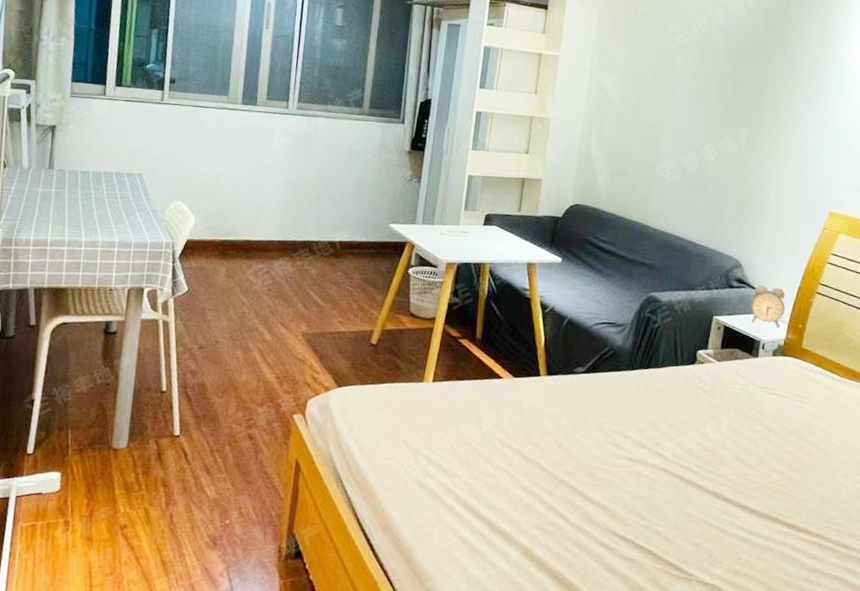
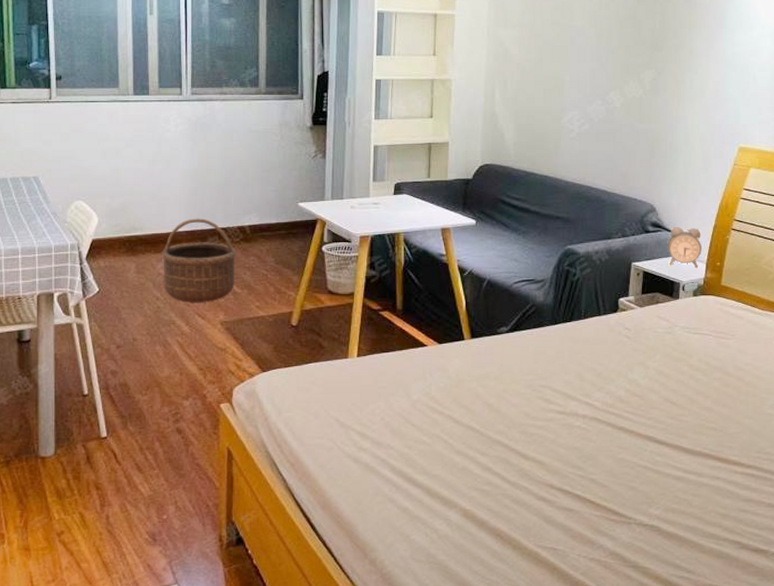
basket: none [251,229,324,313] -> present [162,218,236,302]

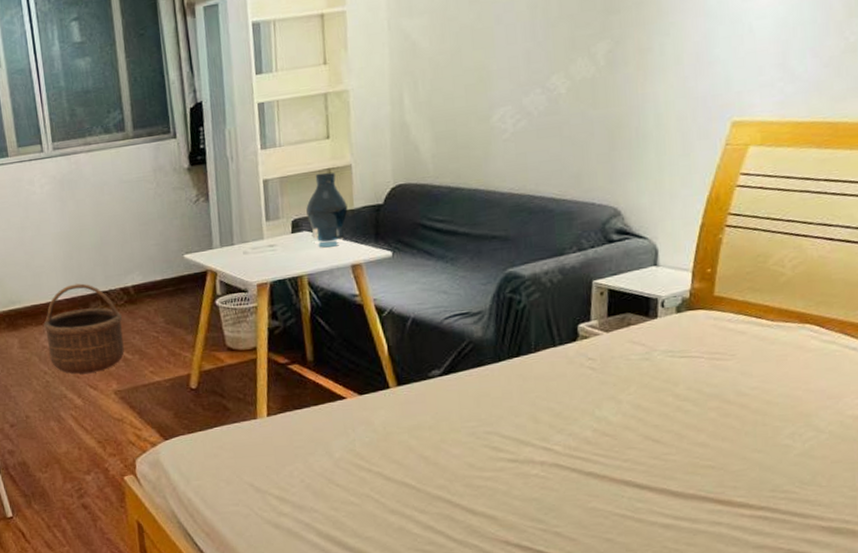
vase: none [408,146,442,212] -> present [306,172,348,248]
alarm clock: present [667,227,702,268] -> none [638,229,686,279]

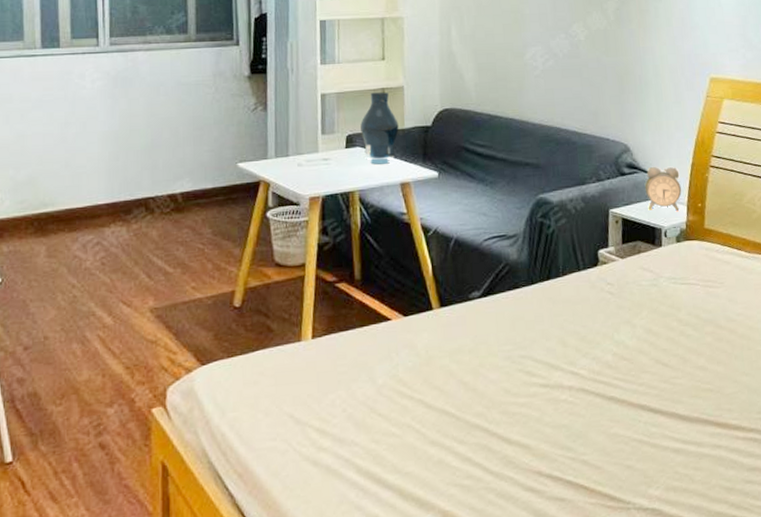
basket: present [43,283,124,374] -> none [78,187,166,288]
alarm clock: none [638,229,686,279] -> present [645,167,682,211]

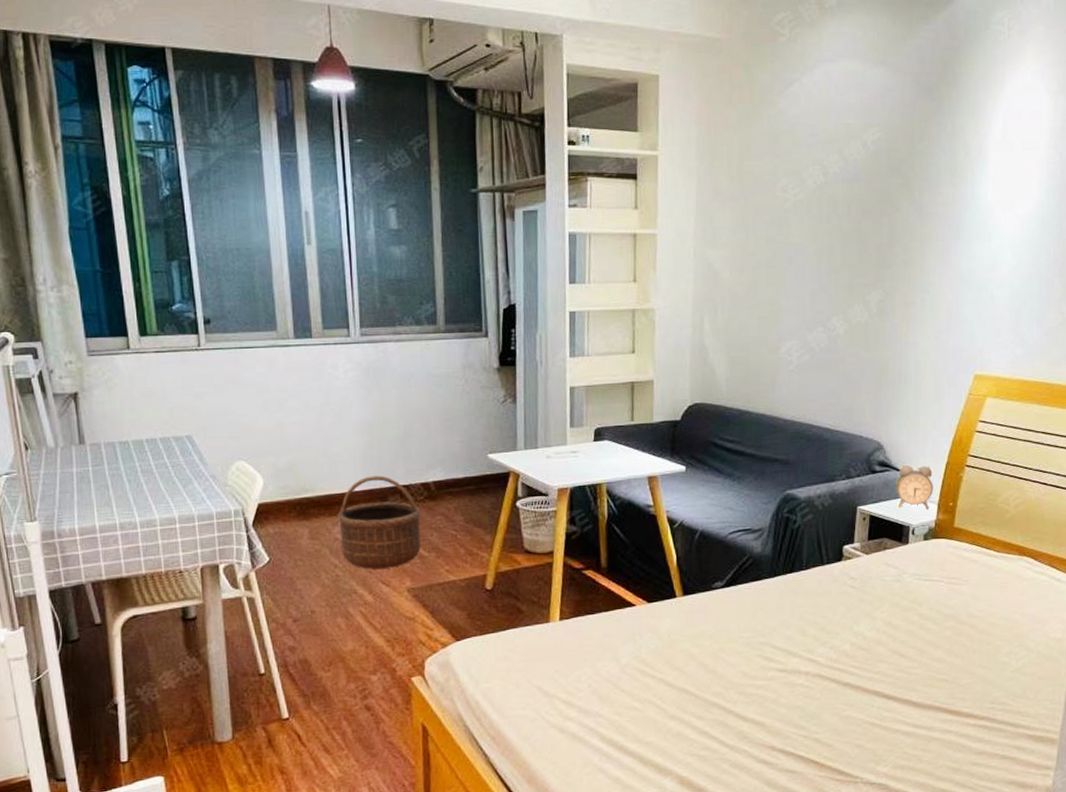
basket: none [78,187,166,288] -> present [337,475,421,569]
vase: present [360,92,399,165] -> none [609,385,648,459]

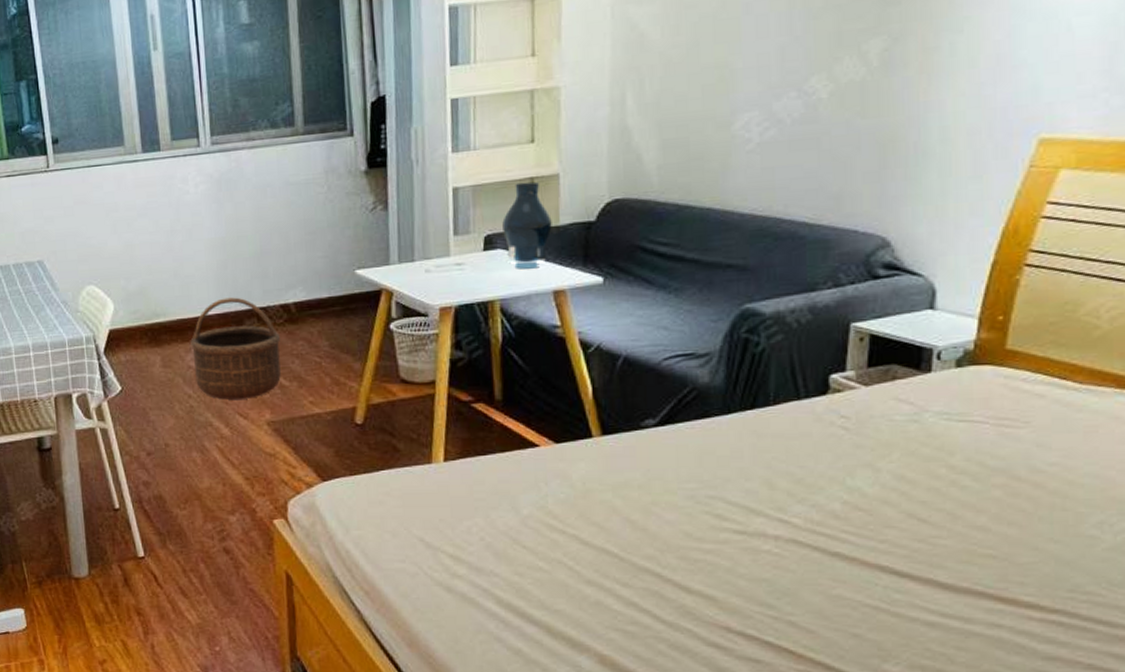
vase: none [609,385,648,459] -> present [502,181,552,270]
alarm clock: present [896,465,933,509] -> none [910,267,971,325]

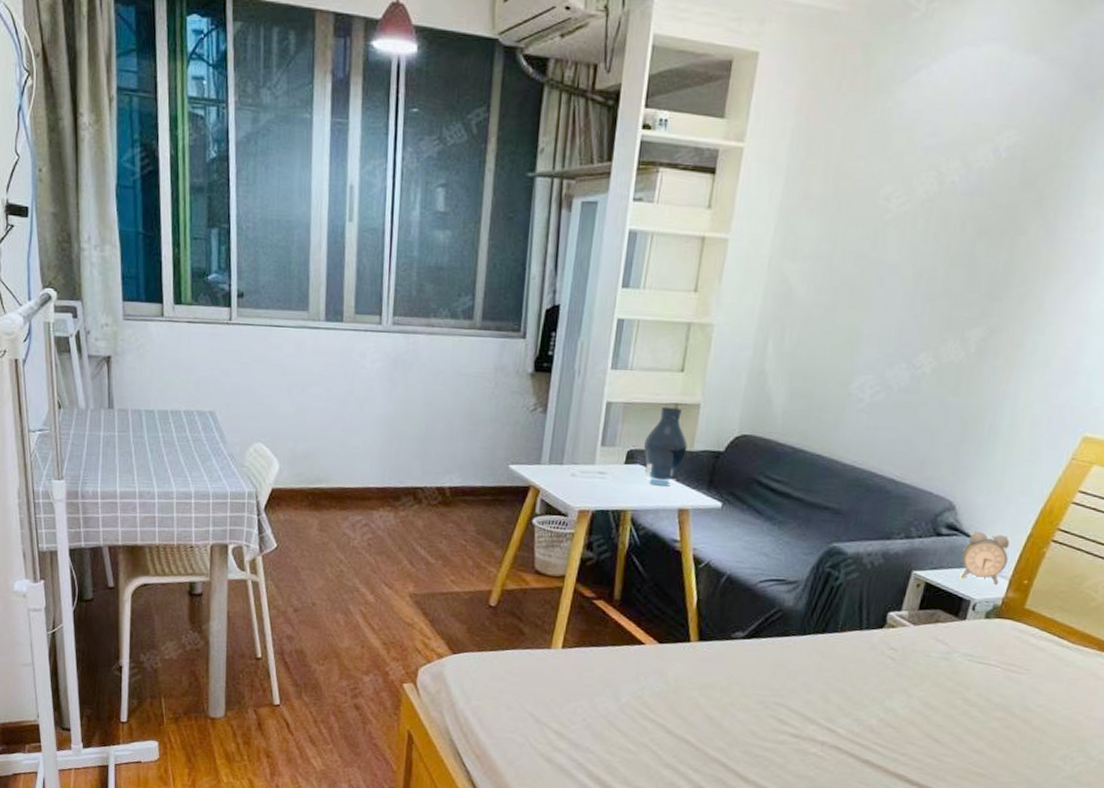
basket: present [190,297,281,400] -> none [348,473,432,571]
alarm clock: none [910,267,971,325] -> present [960,532,1010,584]

